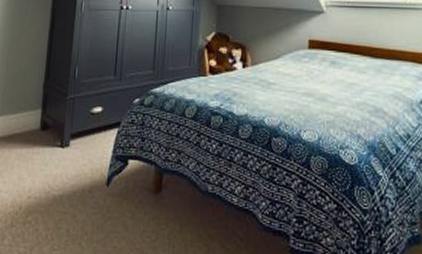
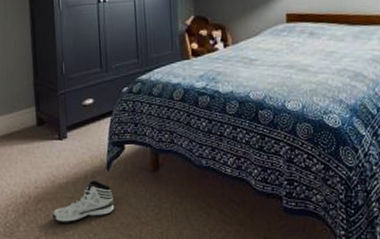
sneaker: none [41,195,110,241] -> present [52,180,115,223]

